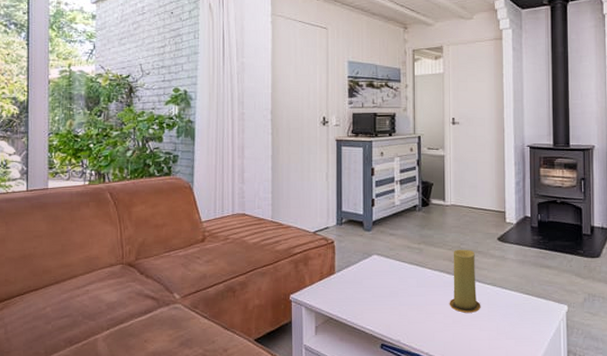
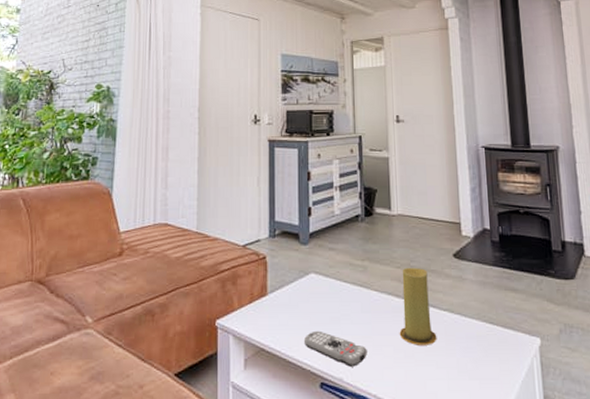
remote control: none [368,302,421,331] -> present [305,330,367,367]

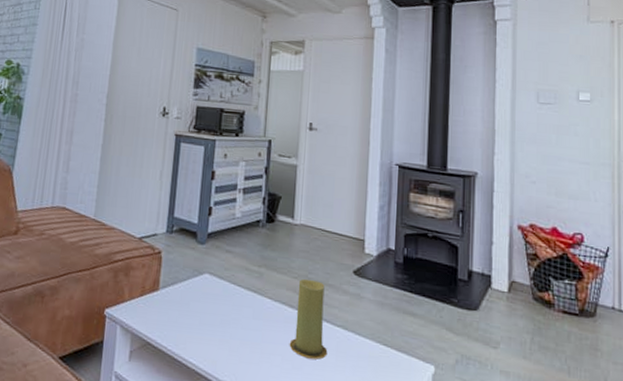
remote control: present [305,330,367,367] -> none [192,331,255,372]

